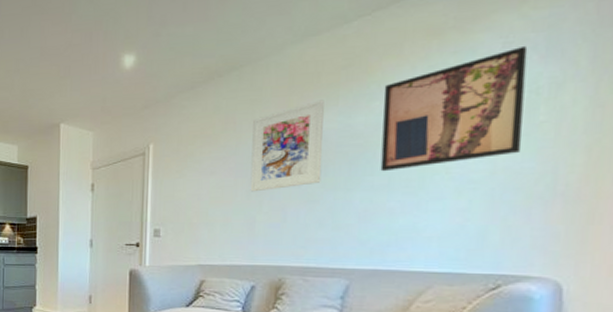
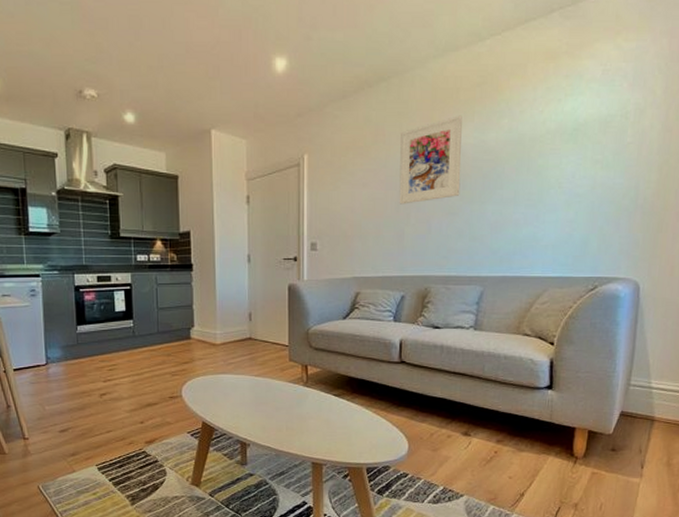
wall art: present [380,45,528,172] -> none [508,73,620,186]

